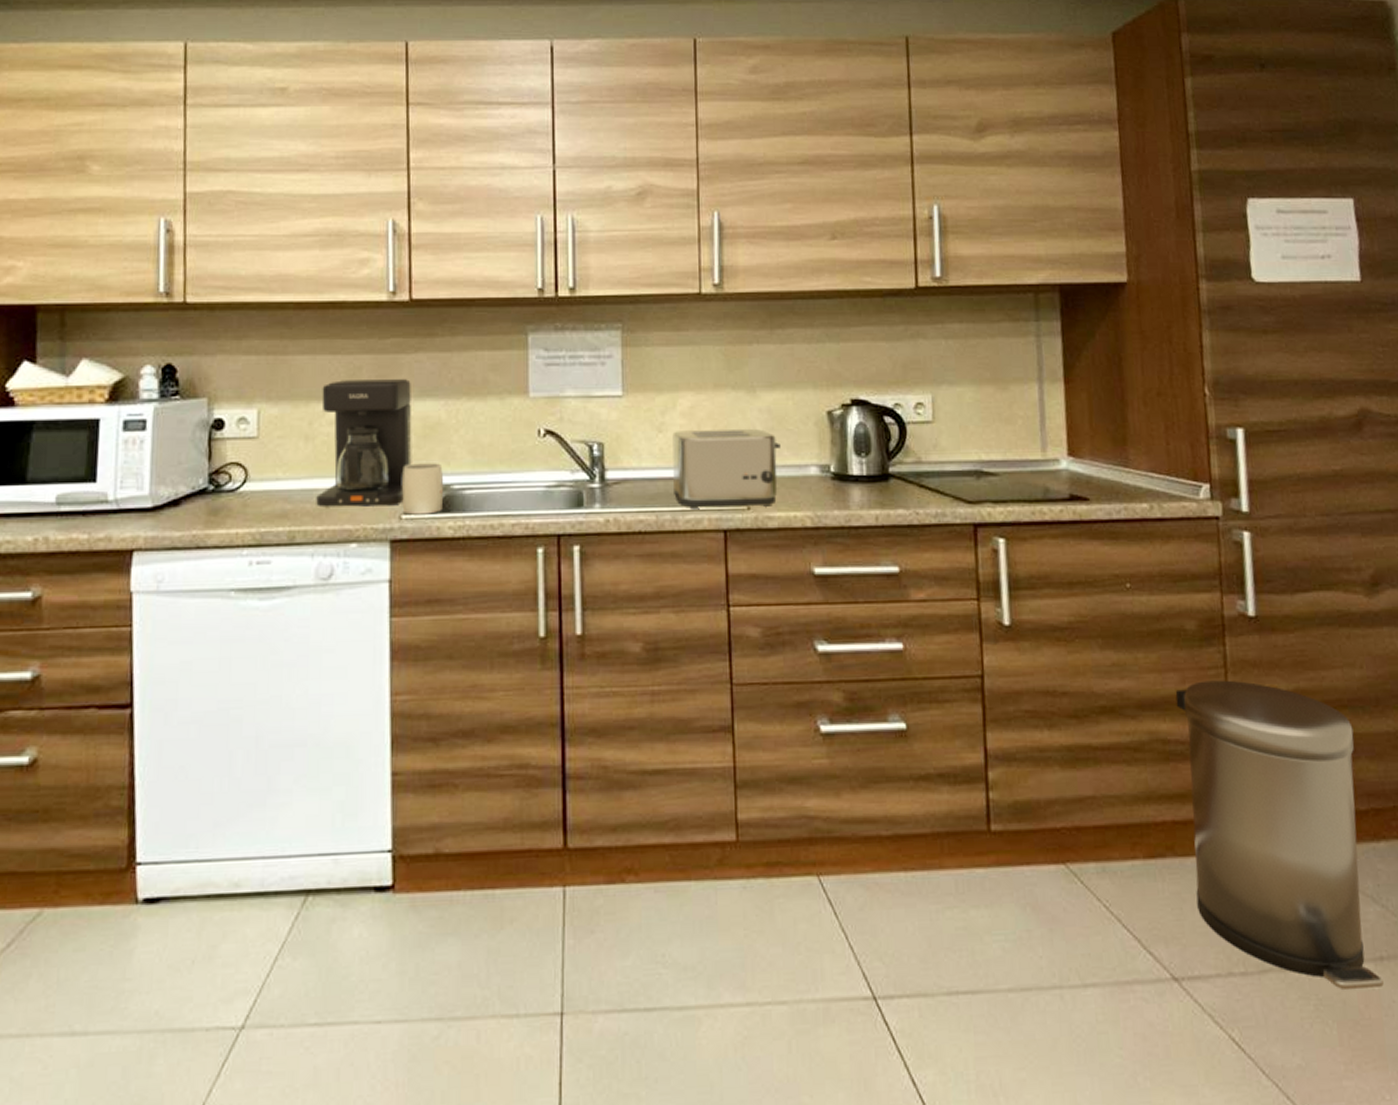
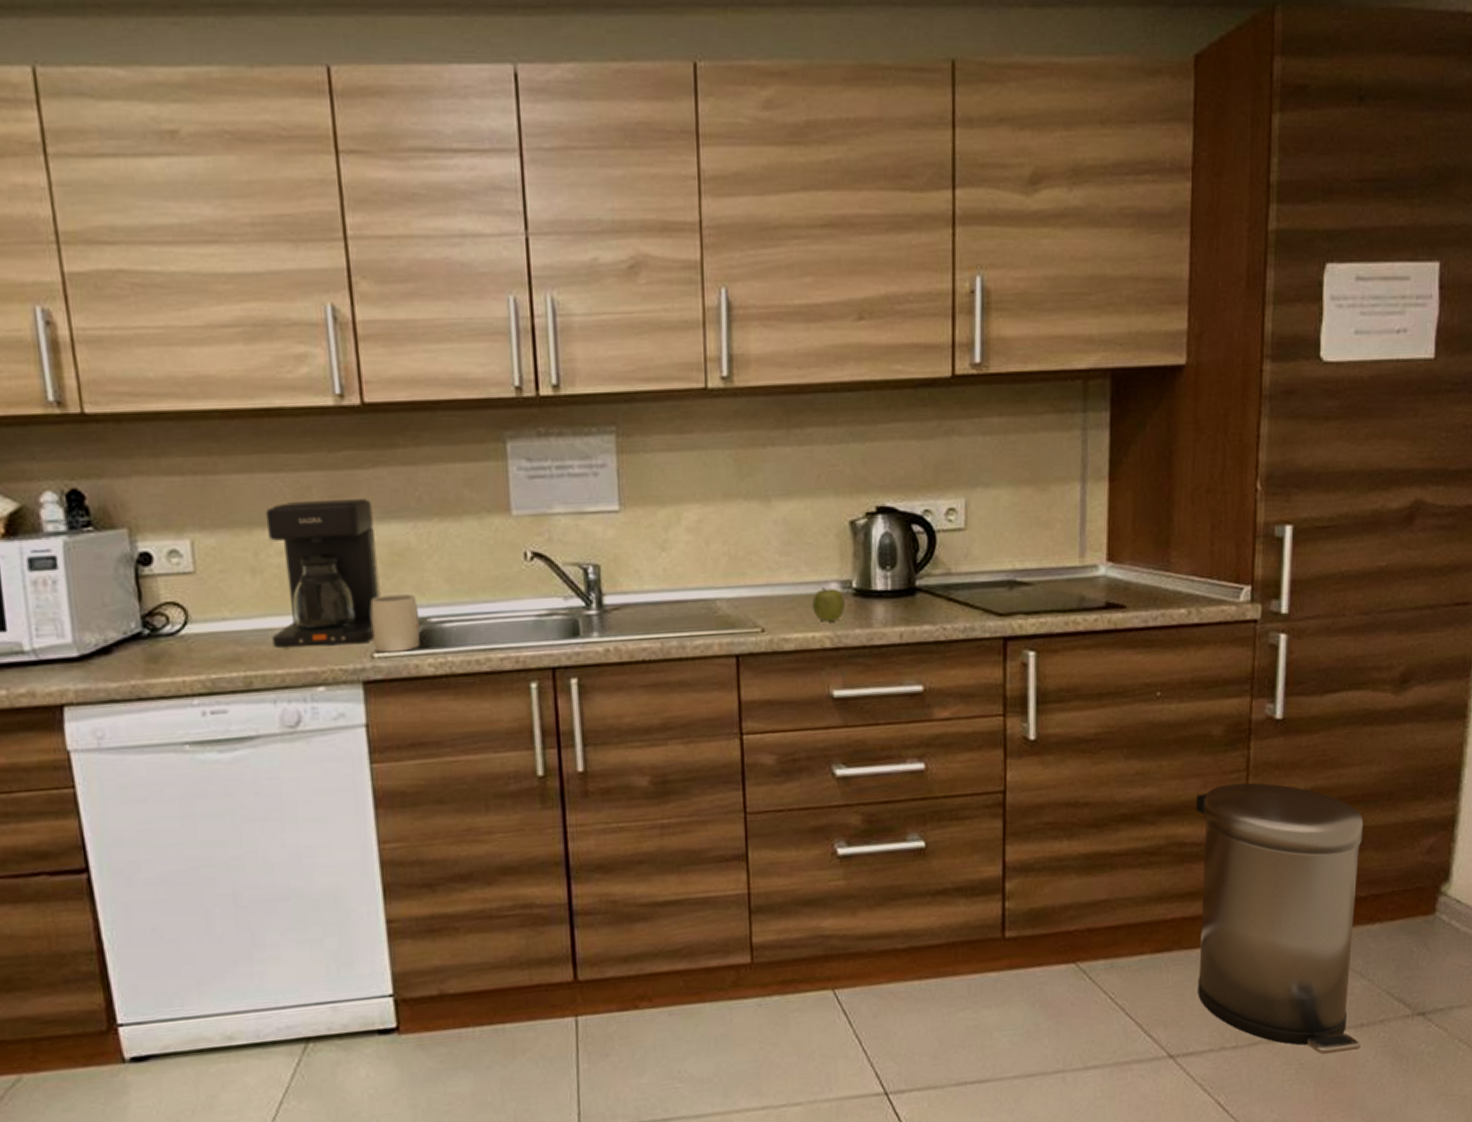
toaster: present [672,428,781,508] -> none [677,542,798,633]
fruit: none [794,471,824,503] -> present [812,587,845,622]

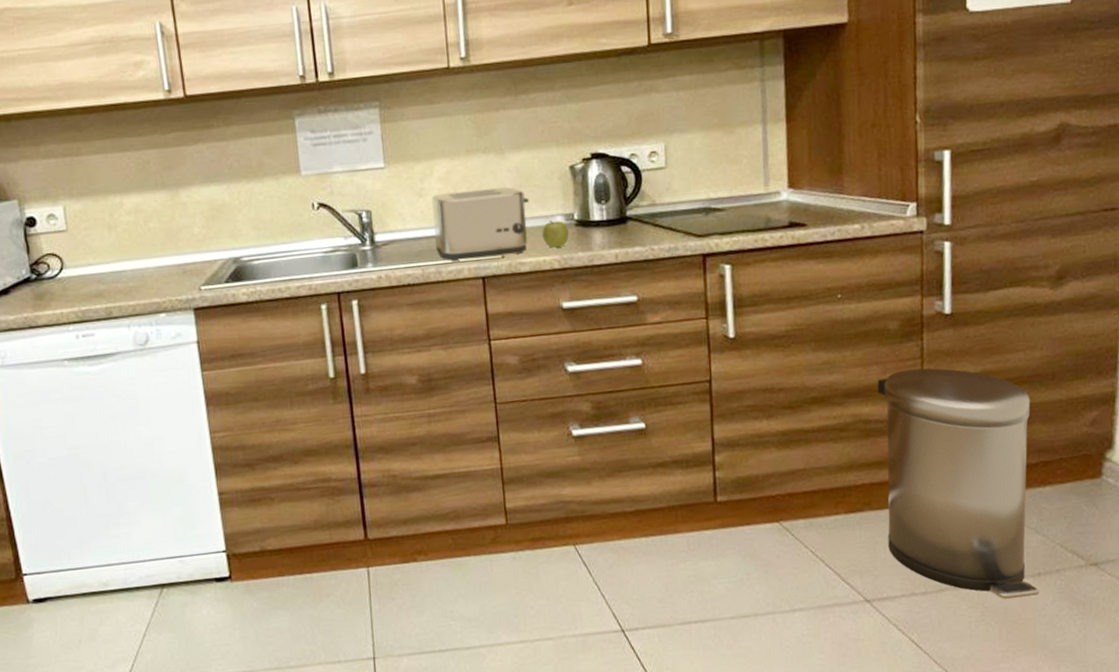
coffee maker: present [265,499,381,649] -> none [116,168,204,286]
mug: present [370,594,421,653] -> none [197,239,236,286]
toaster: none [677,542,798,633] -> present [432,186,529,261]

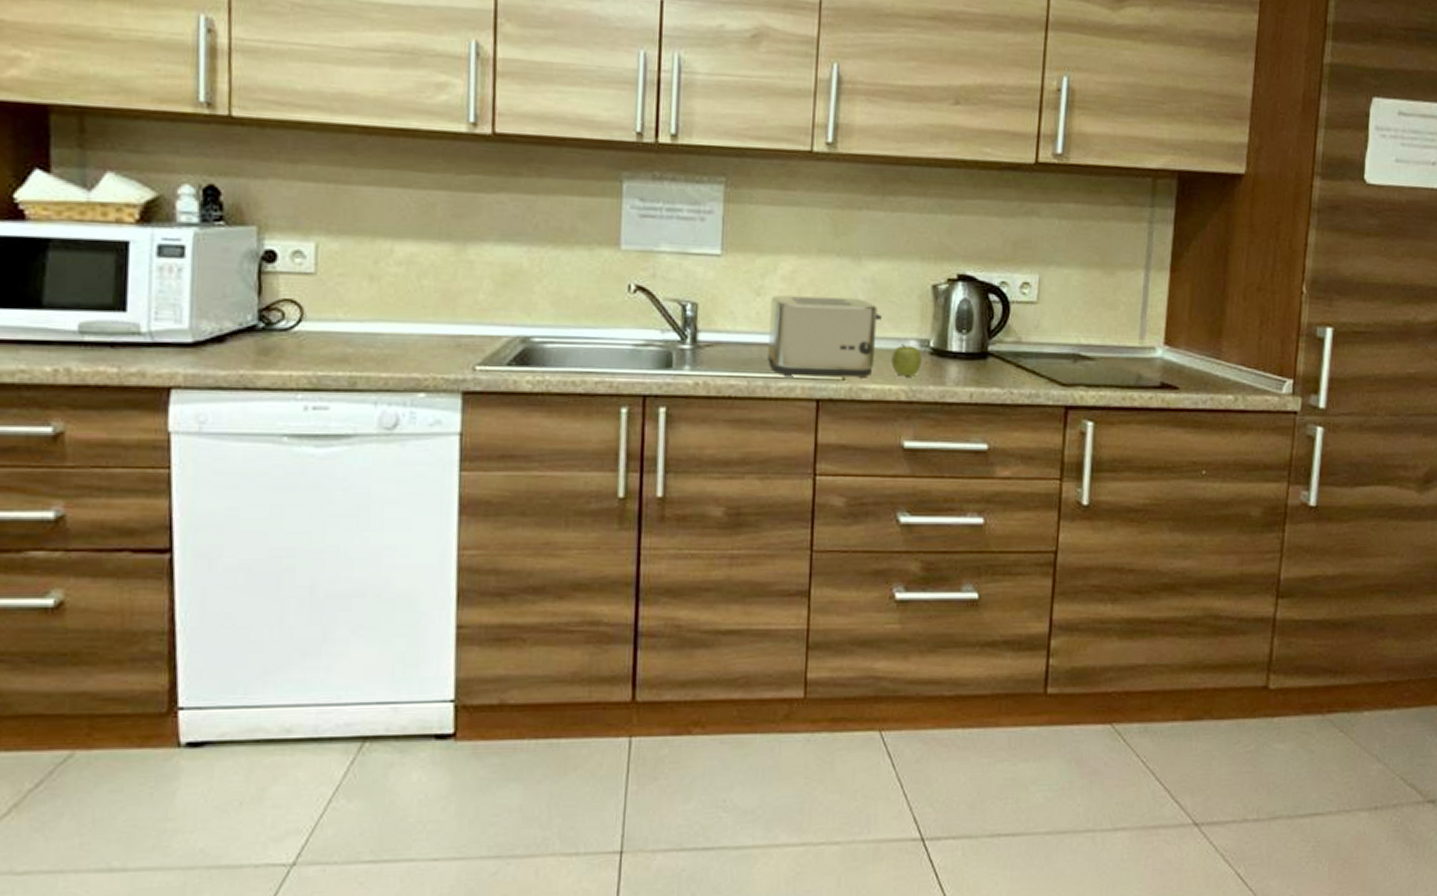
pedal bin: present [877,368,1039,599] -> none [1224,563,1386,834]

